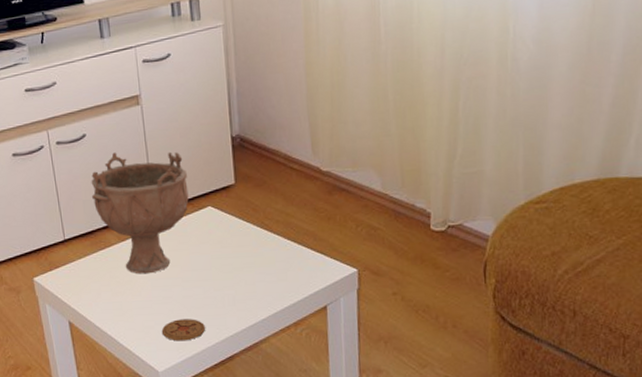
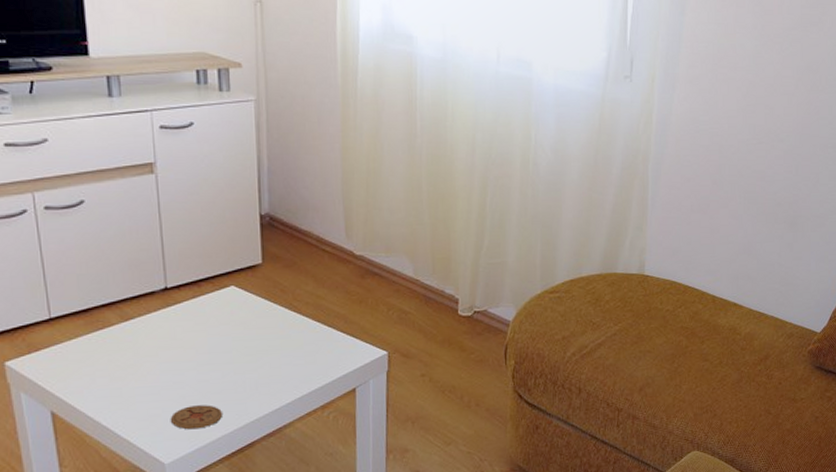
decorative bowl: present [91,151,189,274] -> none [88,223,209,358]

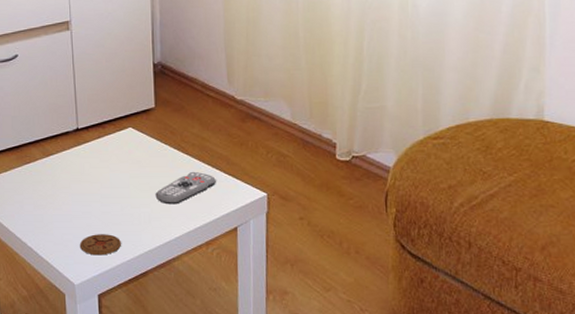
remote control: none [263,331,333,369] -> present [155,171,216,205]

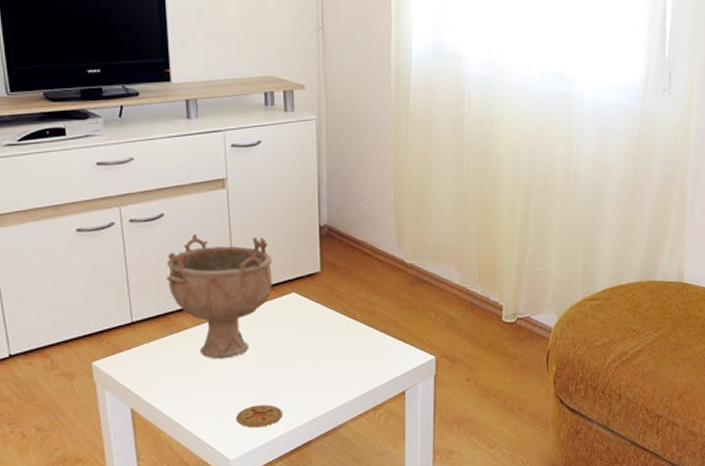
decorative bowl: none [19,73,111,189] -> present [166,234,272,359]
remote control: present [155,171,216,205] -> none [320,336,384,371]

